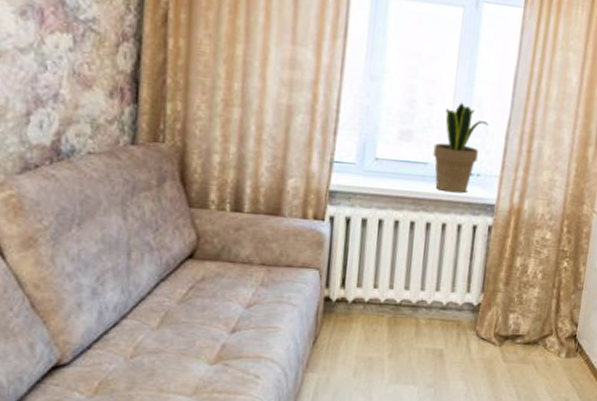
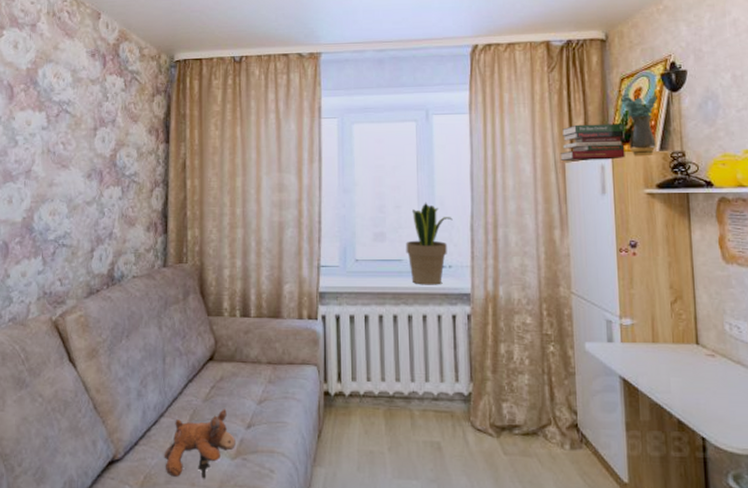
stuffed animal: none [125,312,216,385] -> present [164,409,235,479]

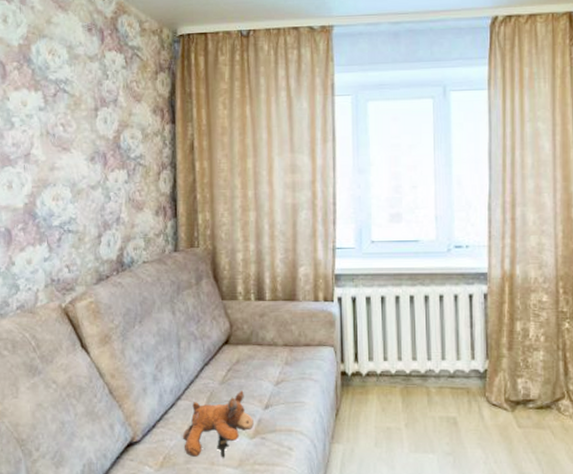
potted plant: present [406,202,453,285] -> none [422,181,470,266]

